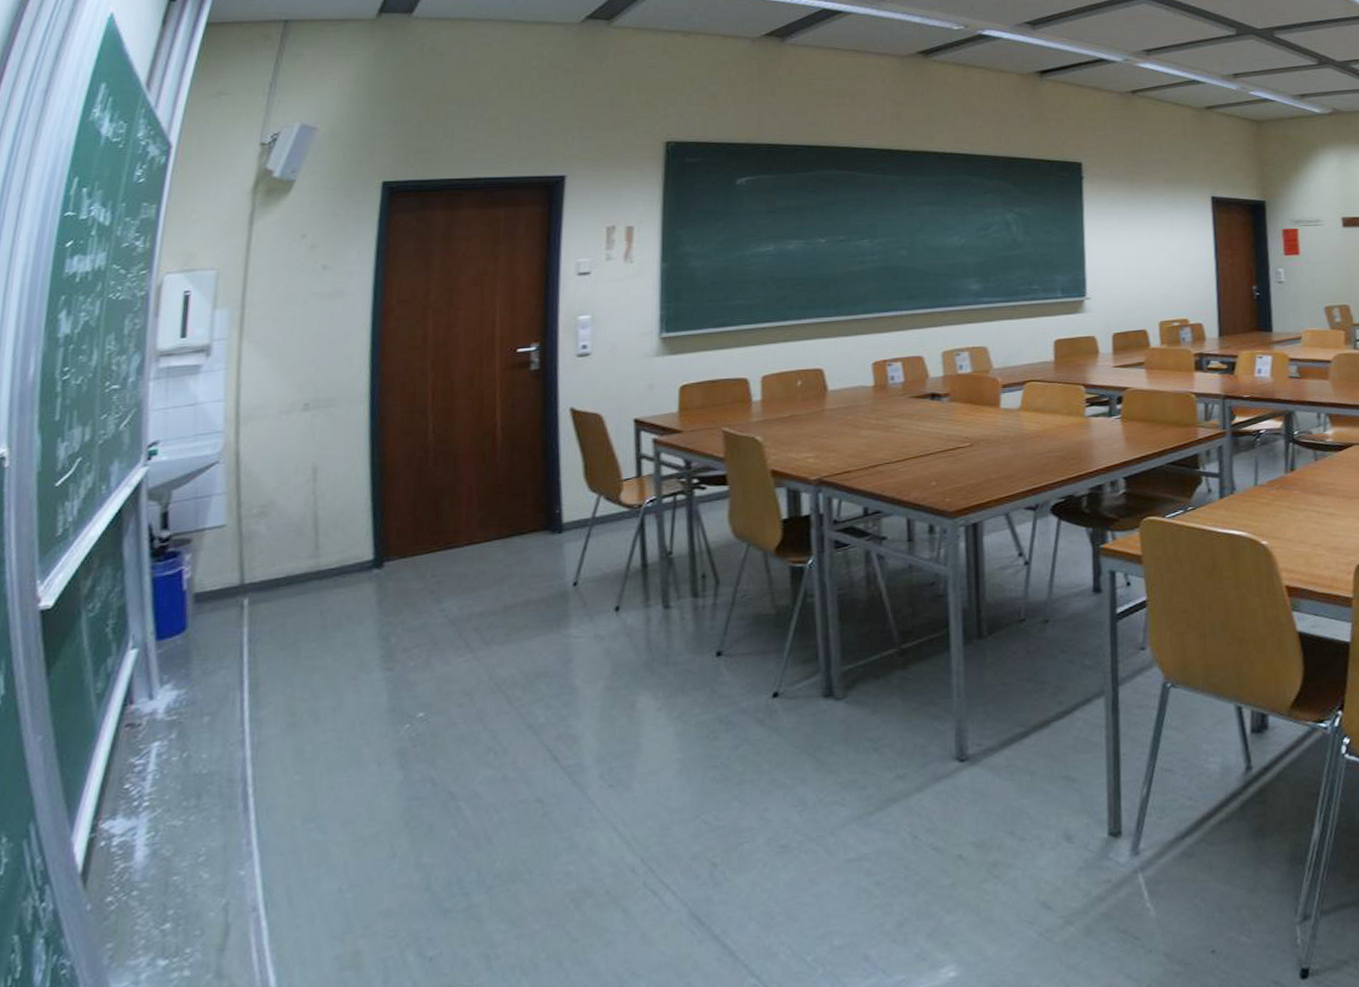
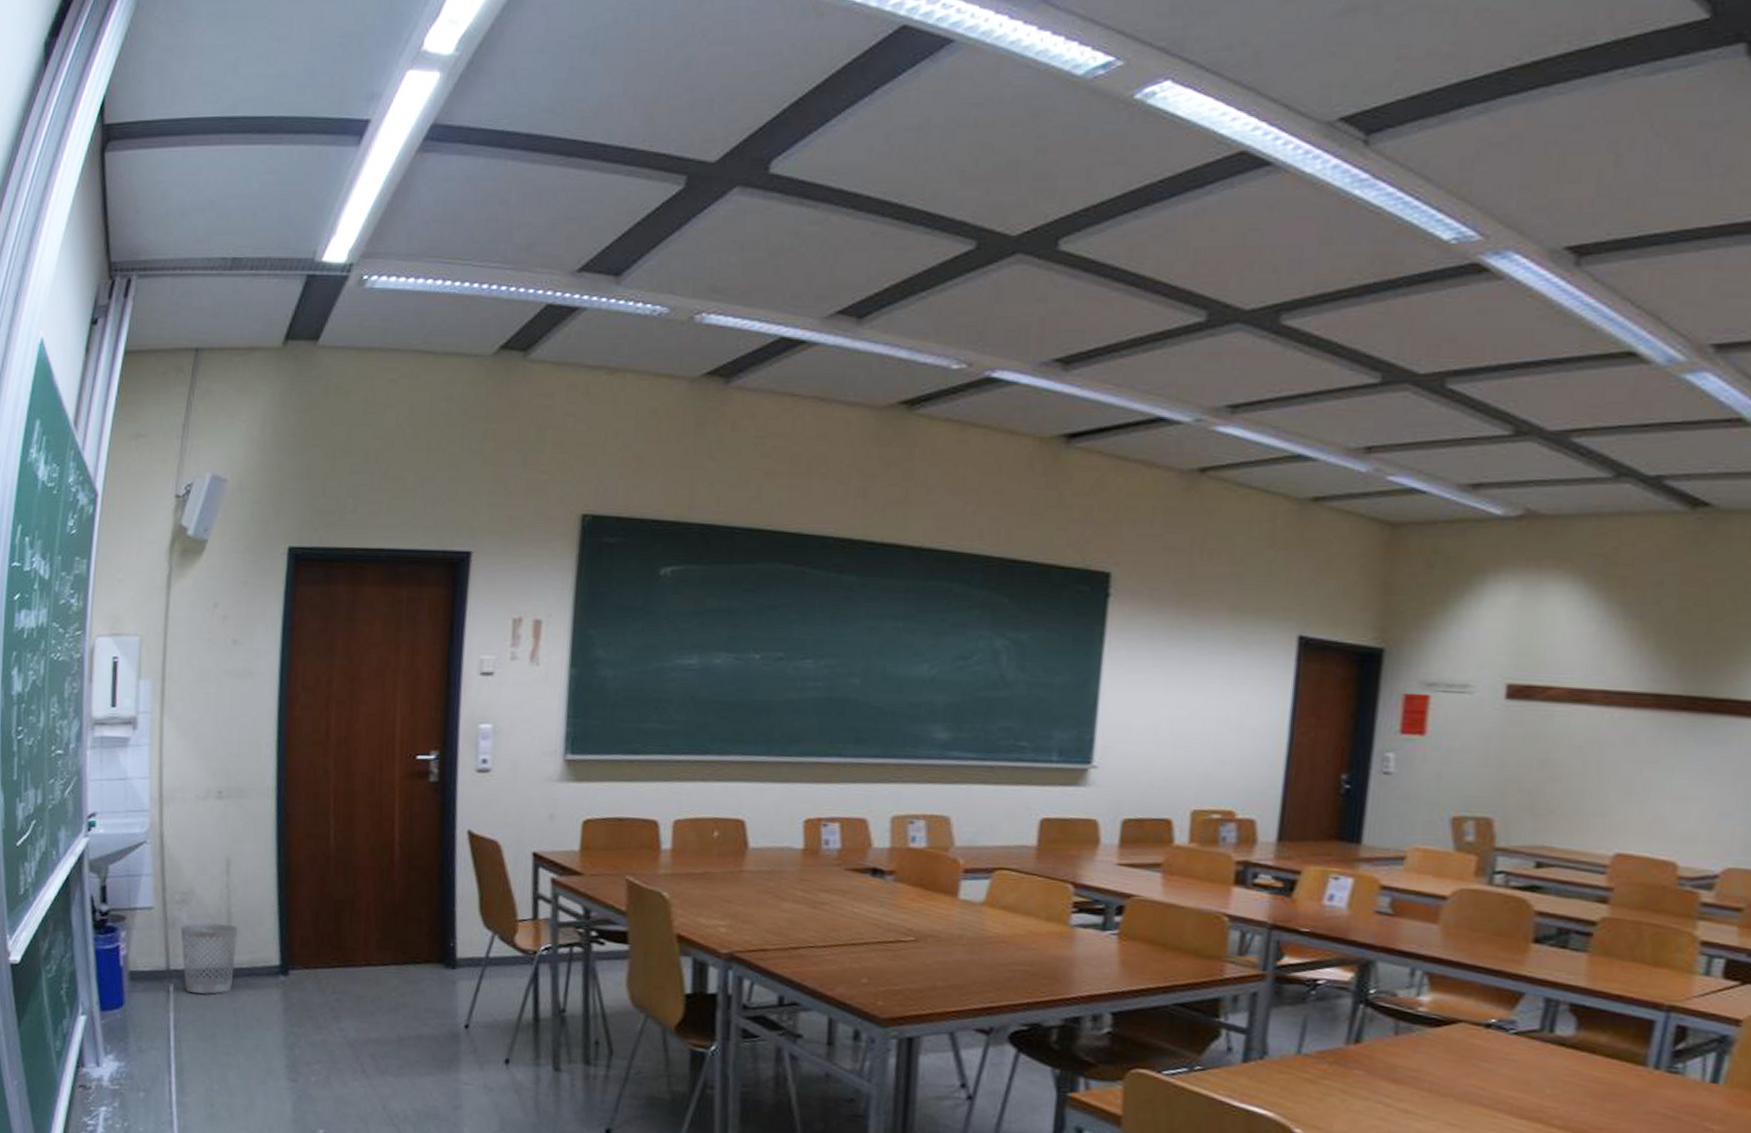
wastebasket: none [257,529,326,604] -> present [180,922,238,995]

